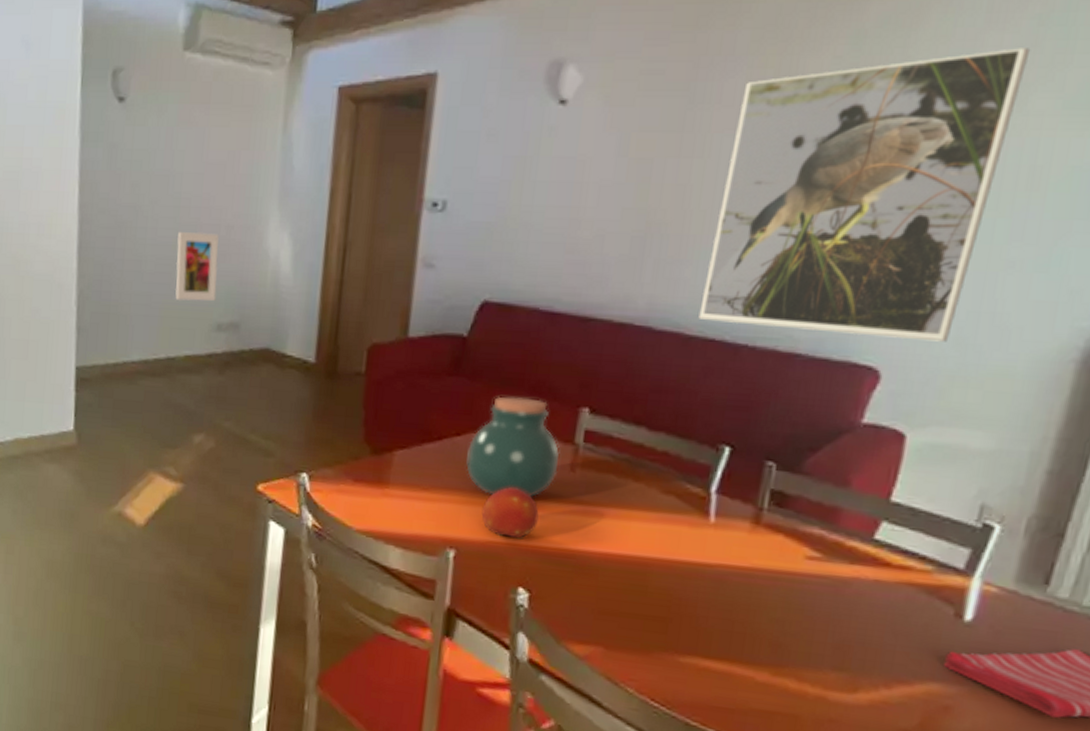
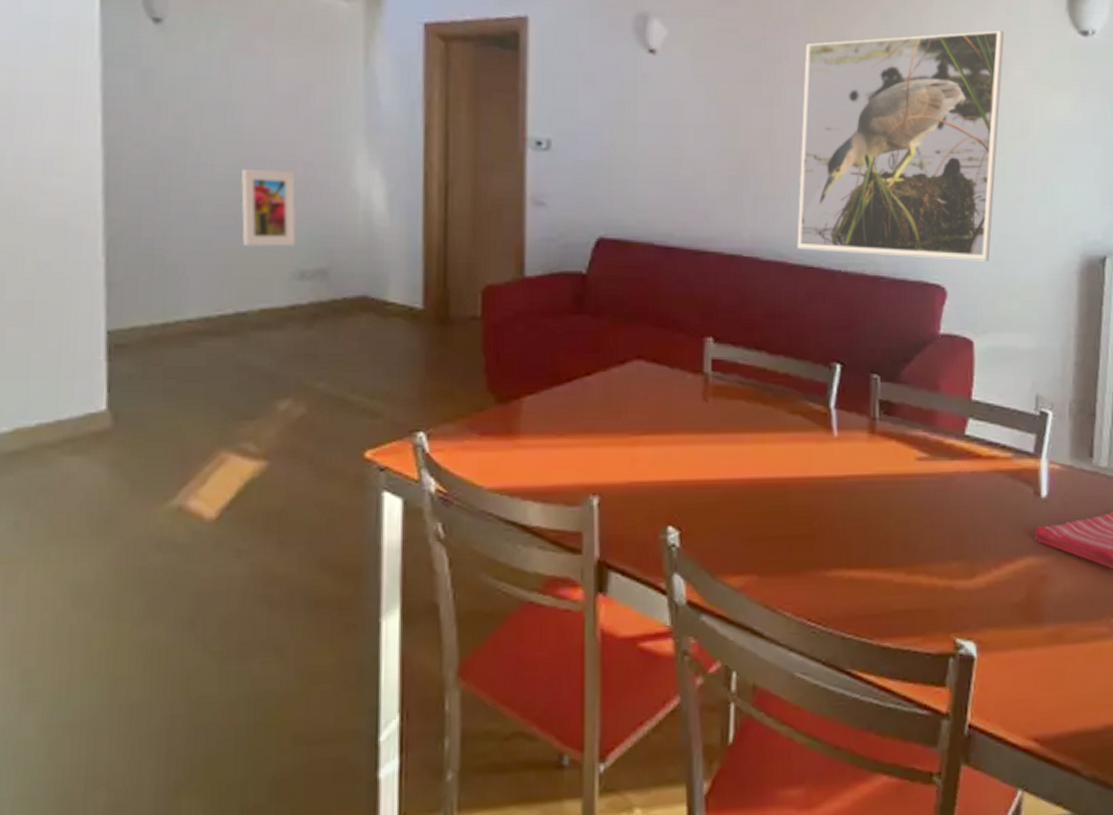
jar: present [466,396,560,497] -> none [600,332,692,433]
fruit: present [481,487,539,540] -> none [621,423,678,476]

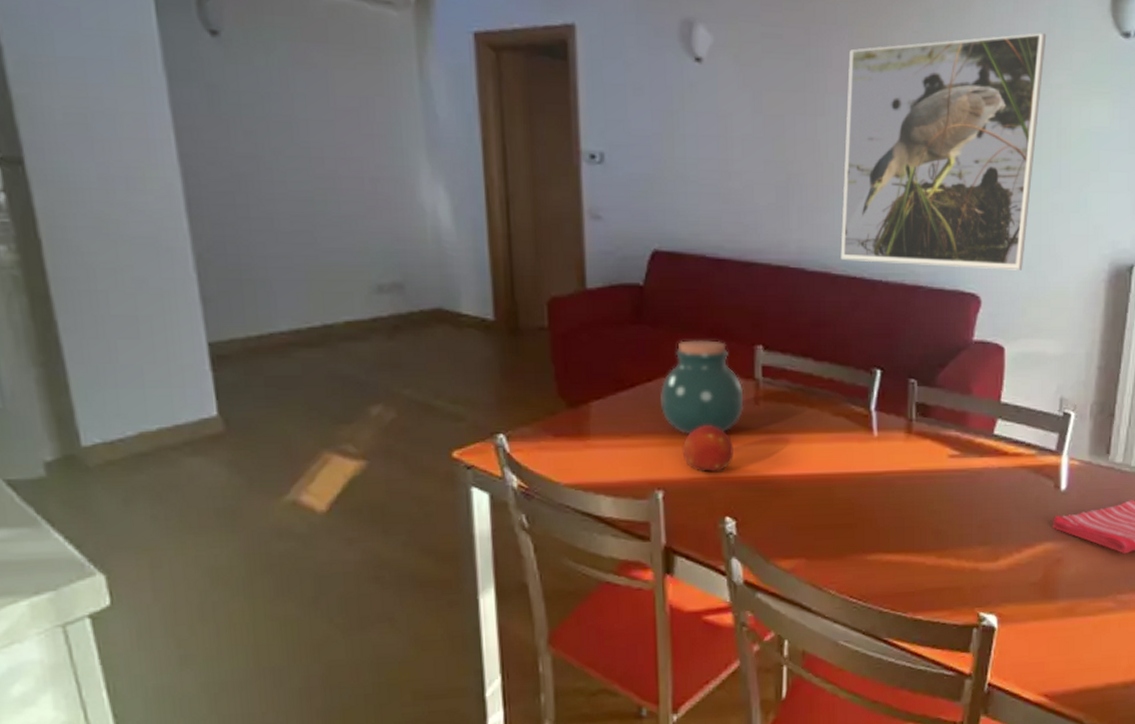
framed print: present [241,169,297,248] -> none [313,185,371,263]
jar: none [600,332,692,433] -> present [660,340,744,434]
fruit: none [621,423,678,476] -> present [682,425,734,472]

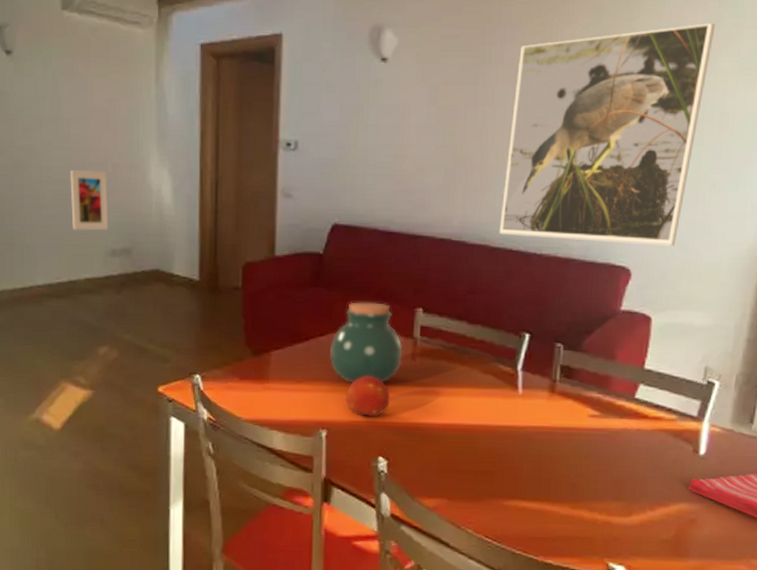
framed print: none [313,185,371,263] -> present [70,170,109,231]

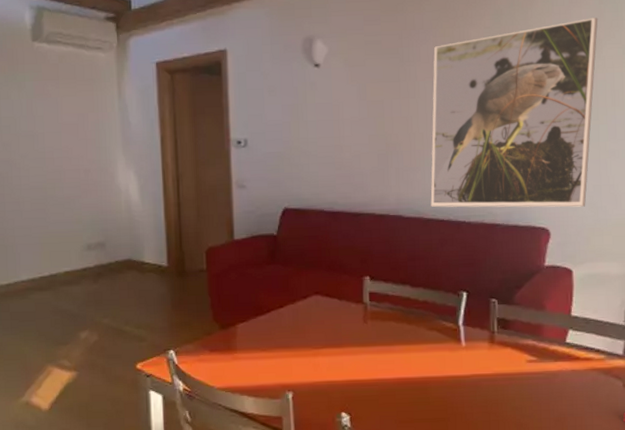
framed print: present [70,170,109,231] -> none [46,176,83,231]
jar: present [330,302,403,383] -> none [290,274,355,348]
fruit: present [345,376,390,418] -> none [307,340,347,377]

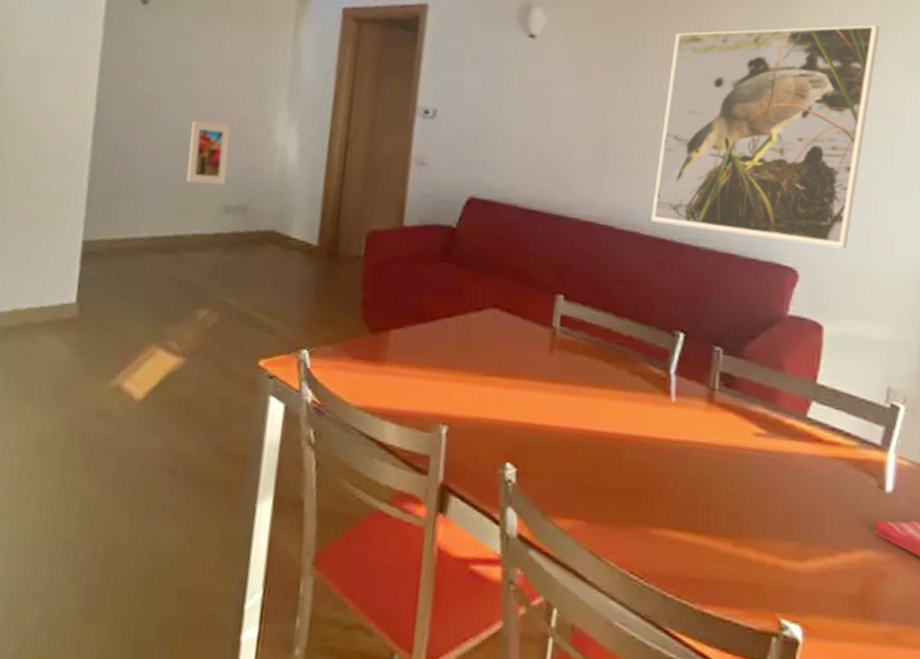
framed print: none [46,176,83,231] -> present [186,121,231,185]

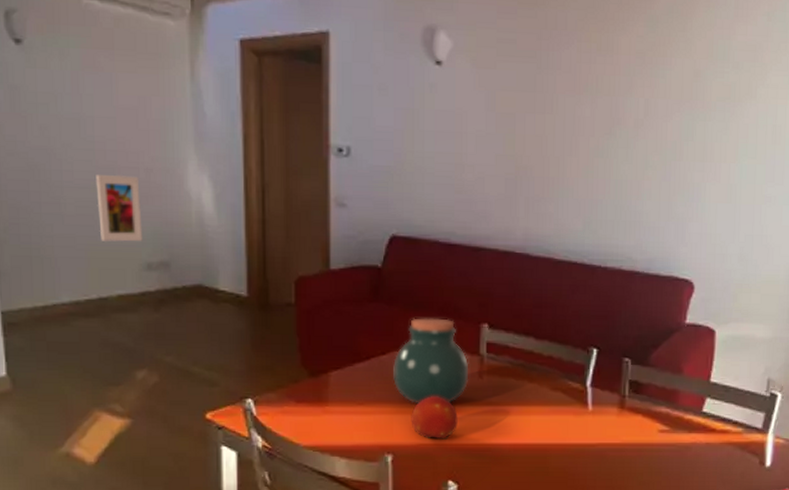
jar: none [456,282,540,376] -> present [393,318,469,403]
fruit: none [471,366,523,416] -> present [411,396,458,440]
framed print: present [651,25,880,249] -> none [563,36,765,259]

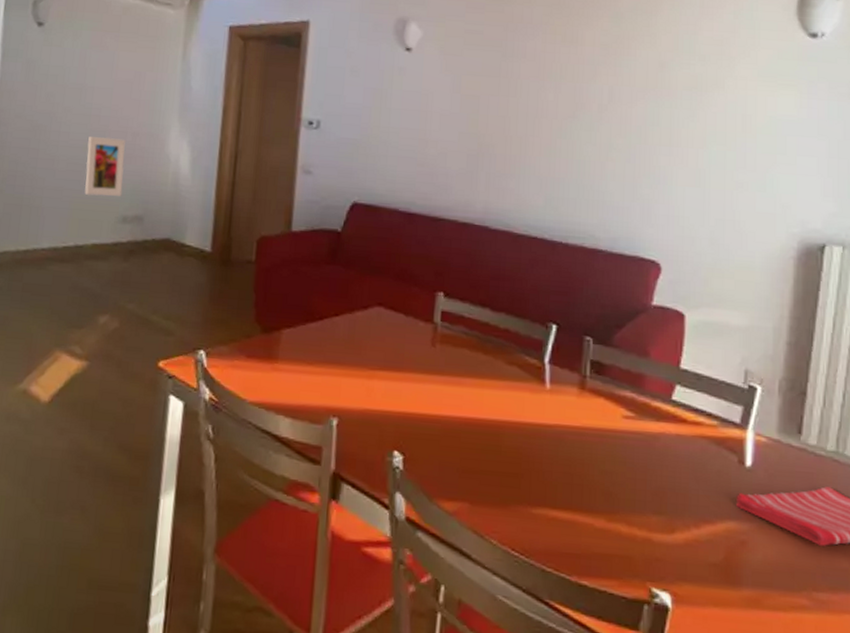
jar: present [393,318,469,403] -> none [344,282,422,369]
fruit: present [411,396,458,440] -> none [359,361,408,407]

